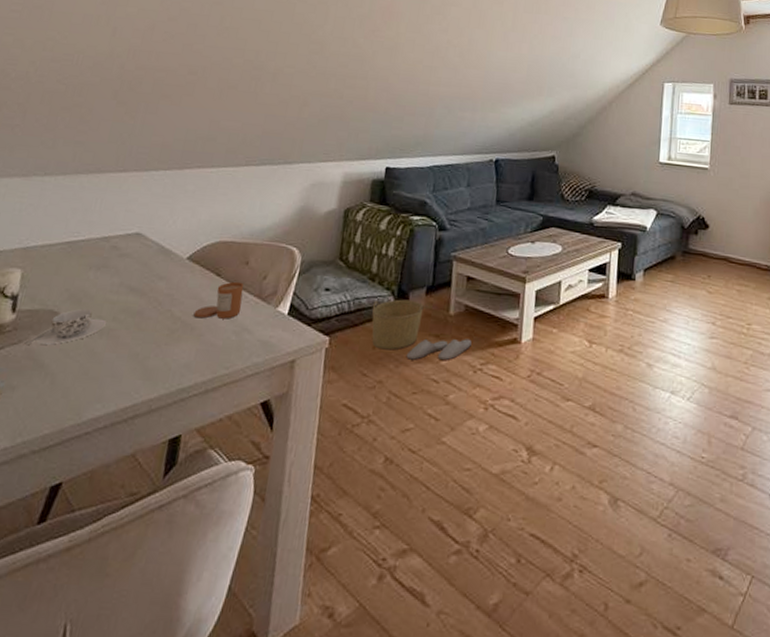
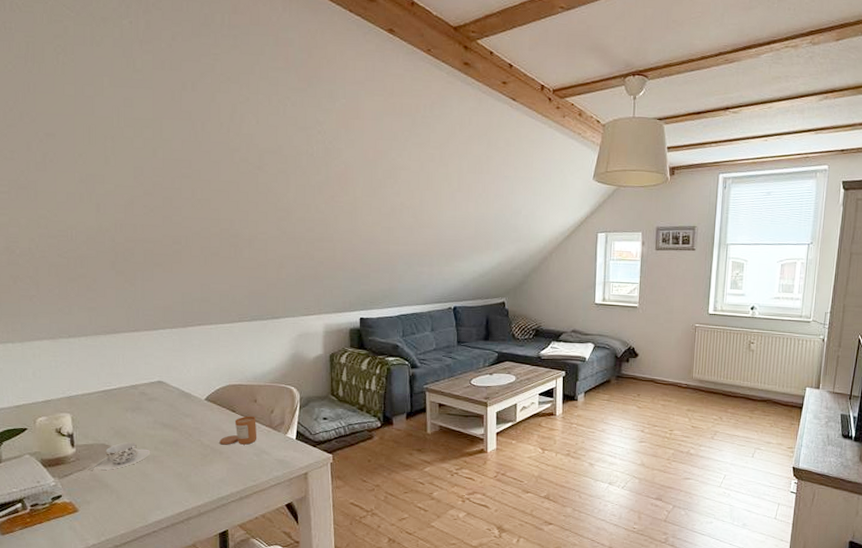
basket: present [372,299,424,350] -> none [363,423,406,462]
slippers: present [406,338,472,361] -> none [396,451,447,469]

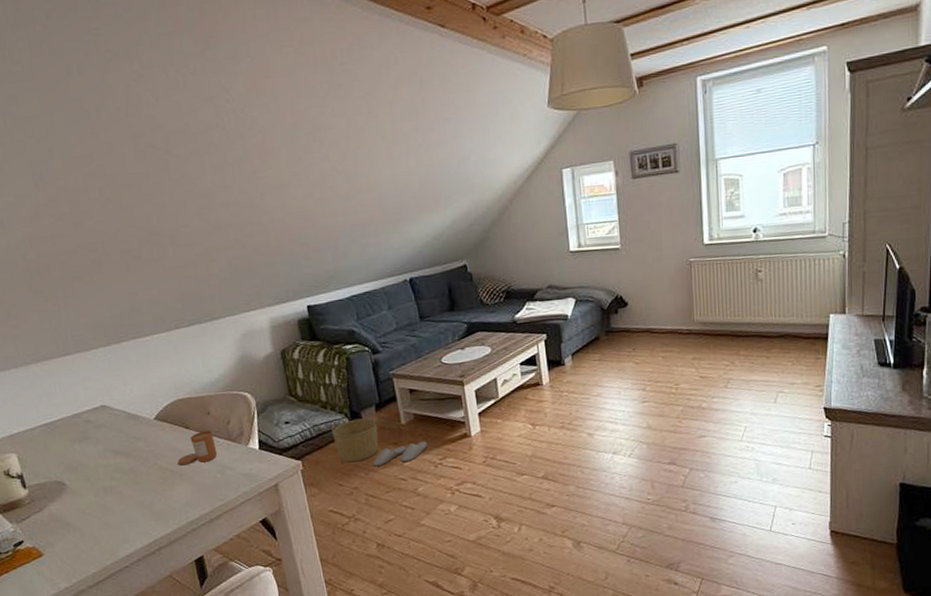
teacup: present [88,441,151,471] -> none [45,474,107,512]
basket: none [363,423,406,462] -> present [331,418,378,463]
slippers: none [396,451,447,469] -> present [372,441,427,467]

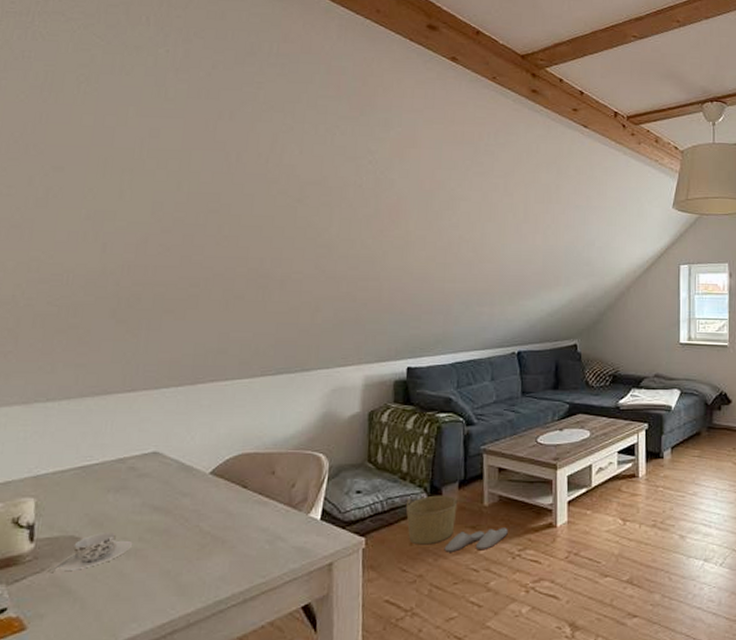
teacup: none [45,474,107,512] -> present [47,531,133,573]
candle: present [177,430,218,466] -> none [223,492,273,531]

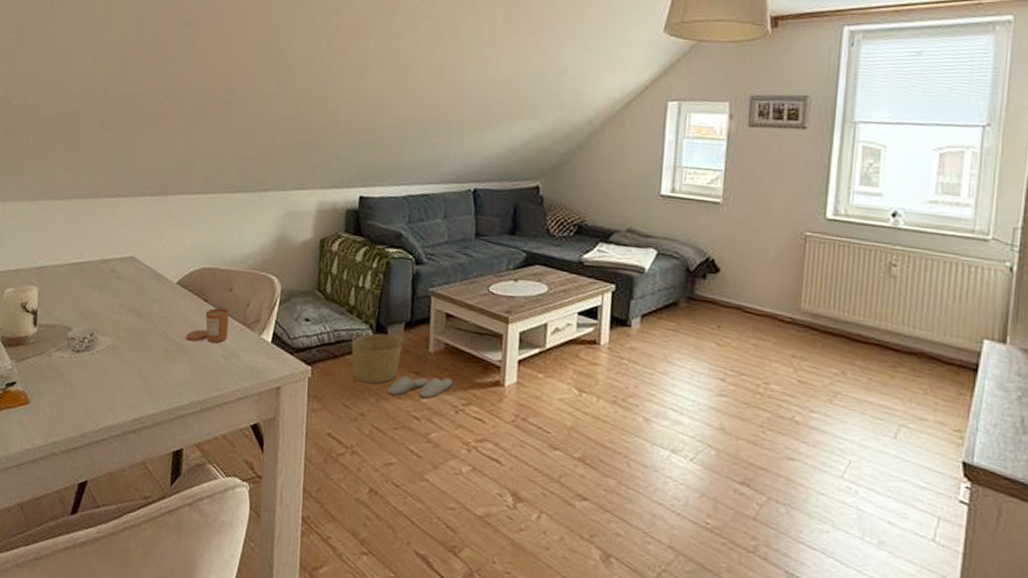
candle: none [223,492,273,531] -> present [186,307,230,344]

